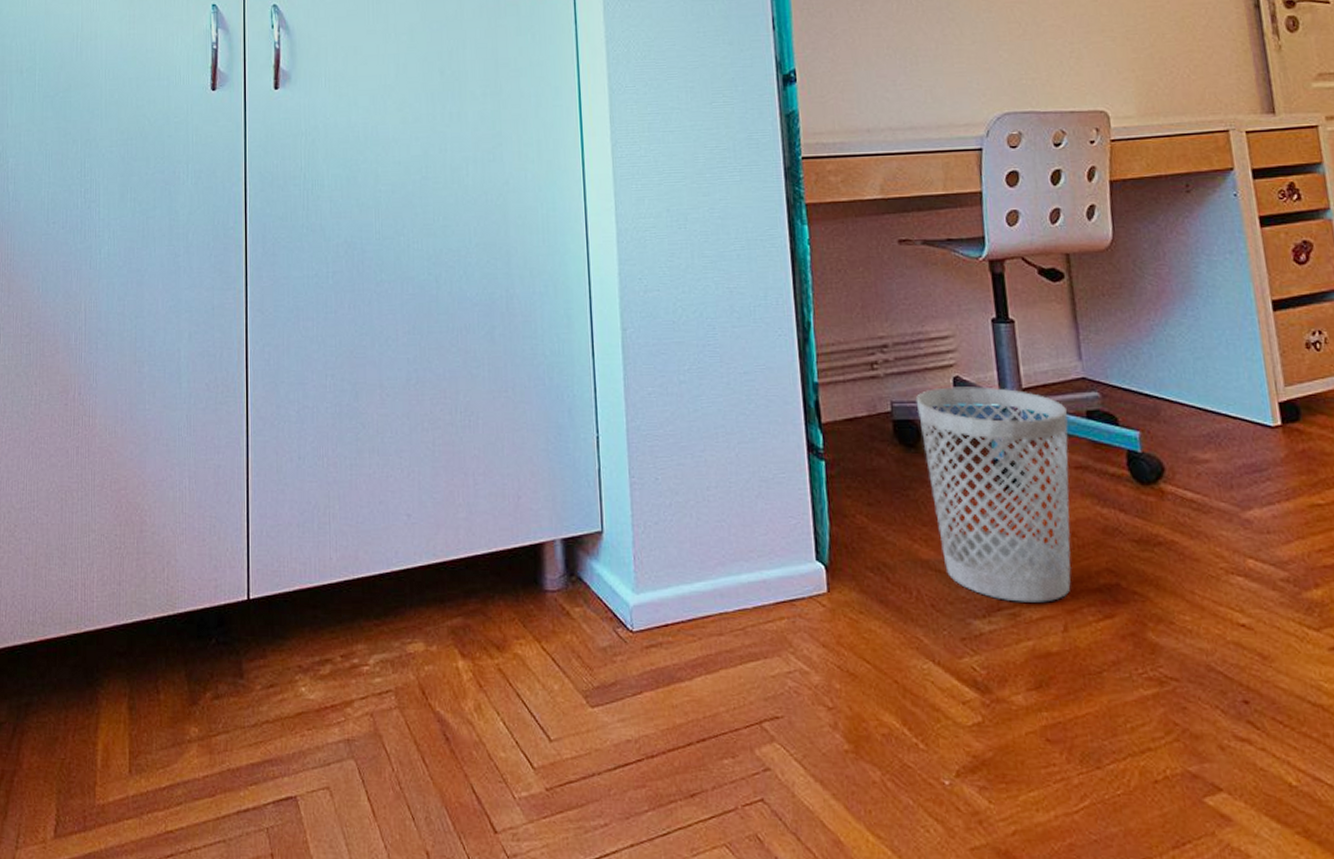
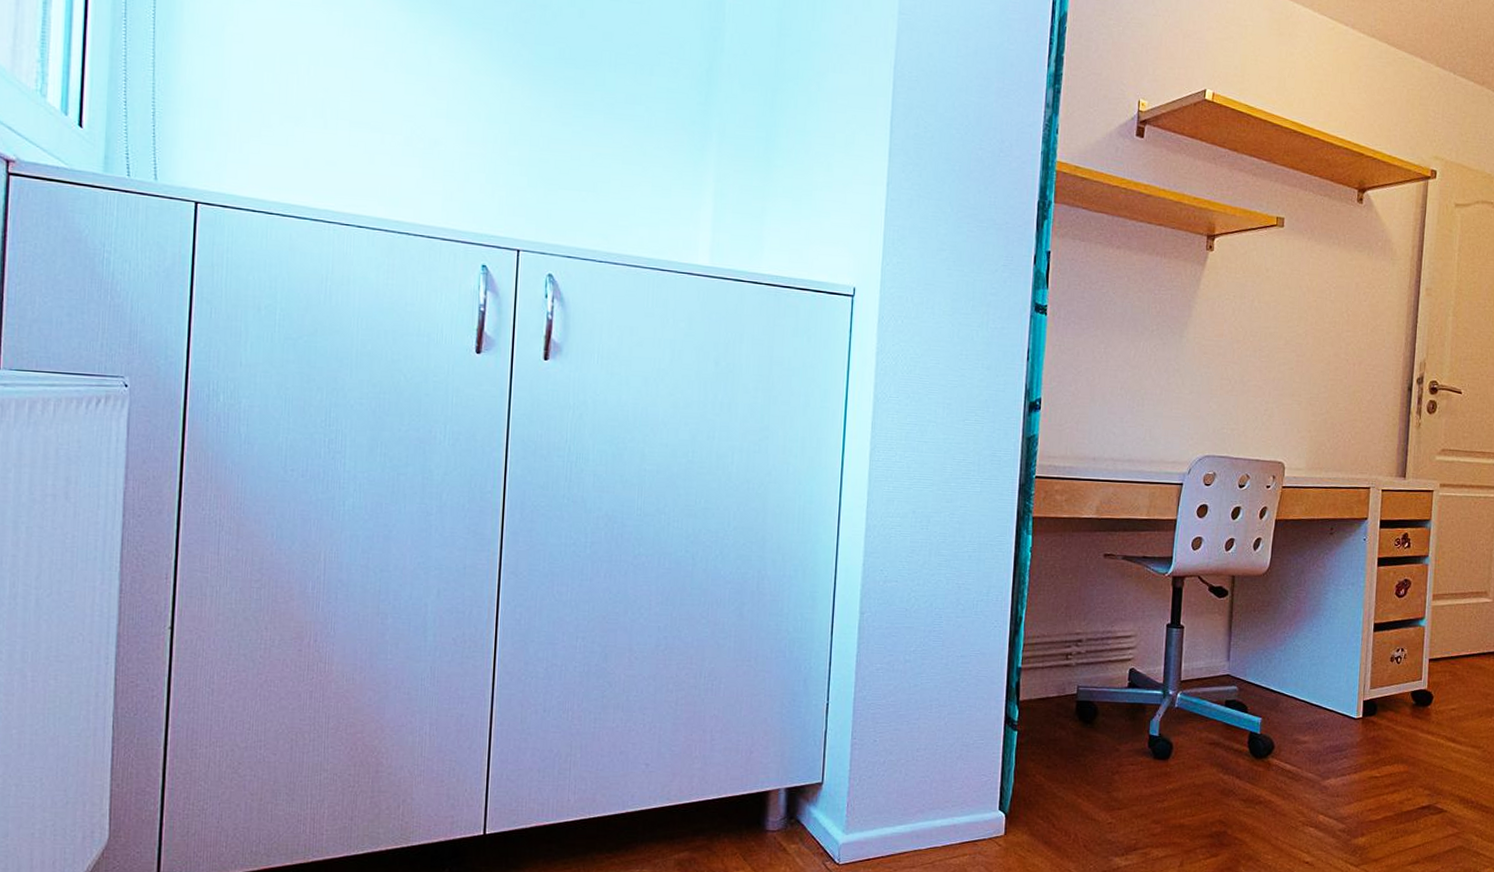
wastebasket: present [915,386,1072,602] -> none [1097,676,1212,845]

